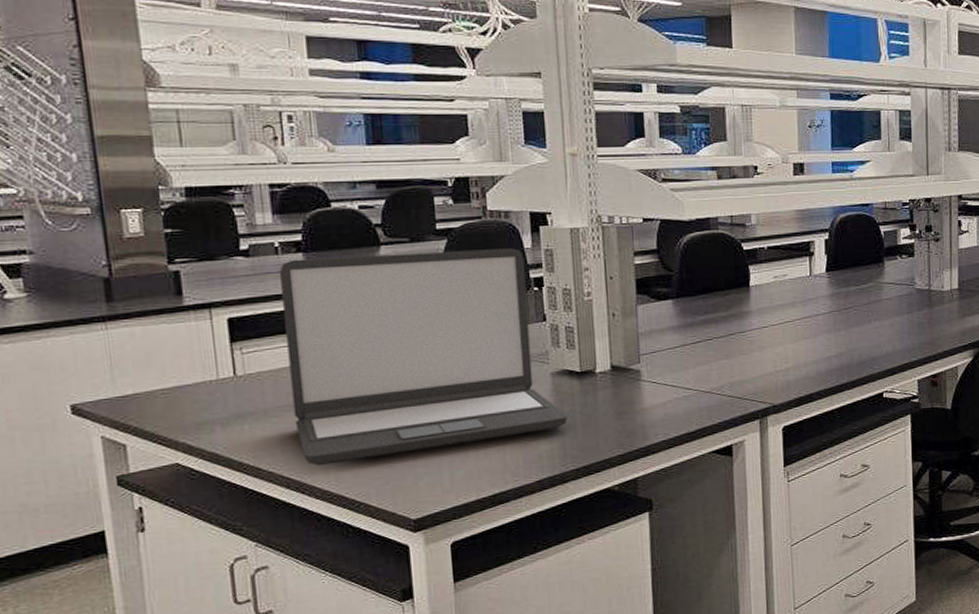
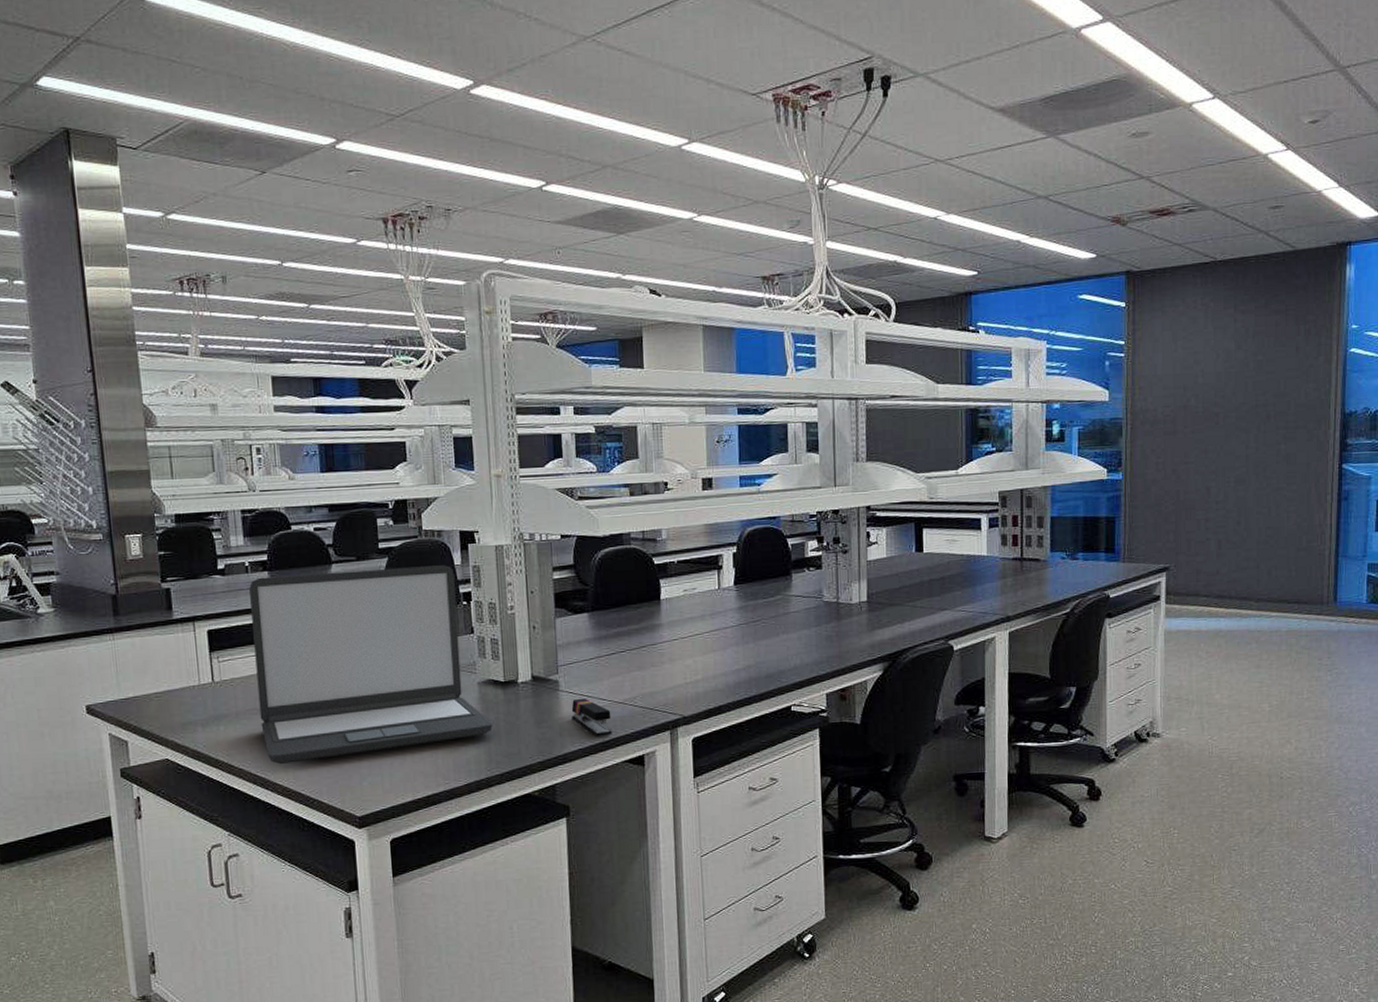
stapler: none [654,387,698,427] -> present [571,698,612,736]

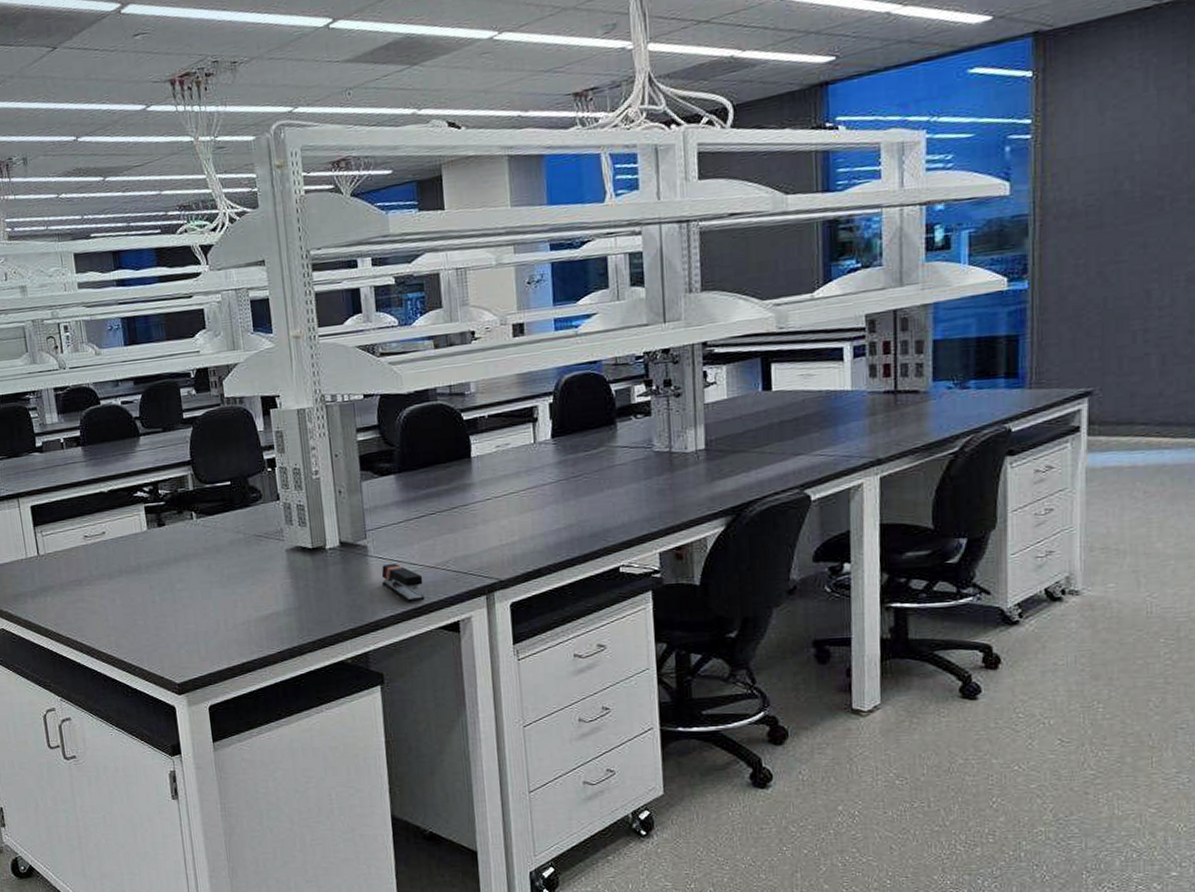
laptop: present [249,565,494,764] -> none [65,432,304,633]

